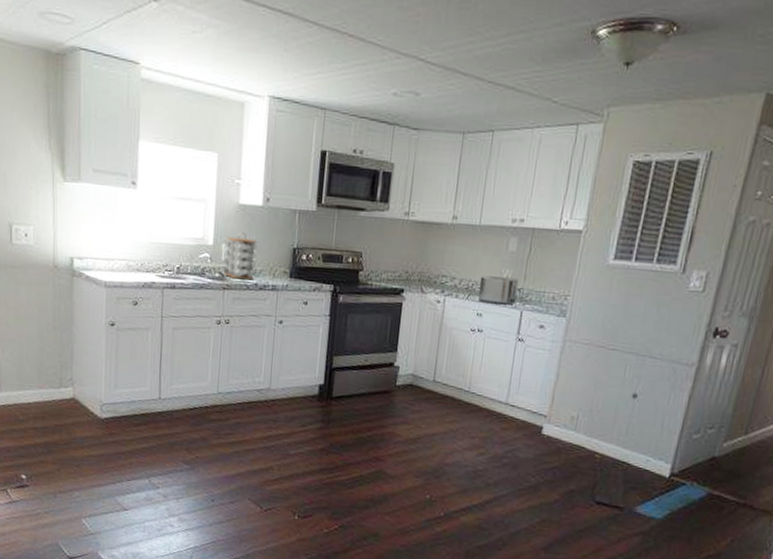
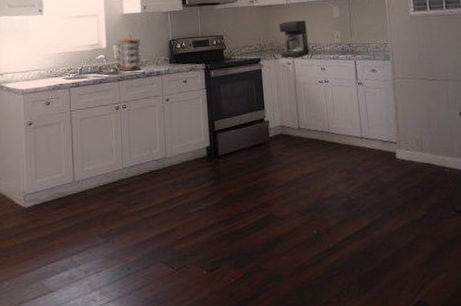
coffee maker: none [430,247,472,296] -> present [278,20,310,58]
toaster: present [477,276,519,305] -> none [317,37,349,59]

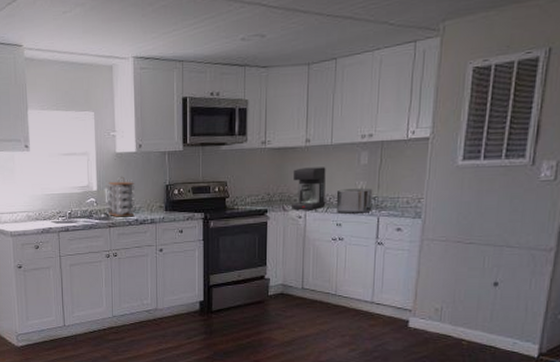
toaster: none [317,37,349,59] -> present [336,188,373,214]

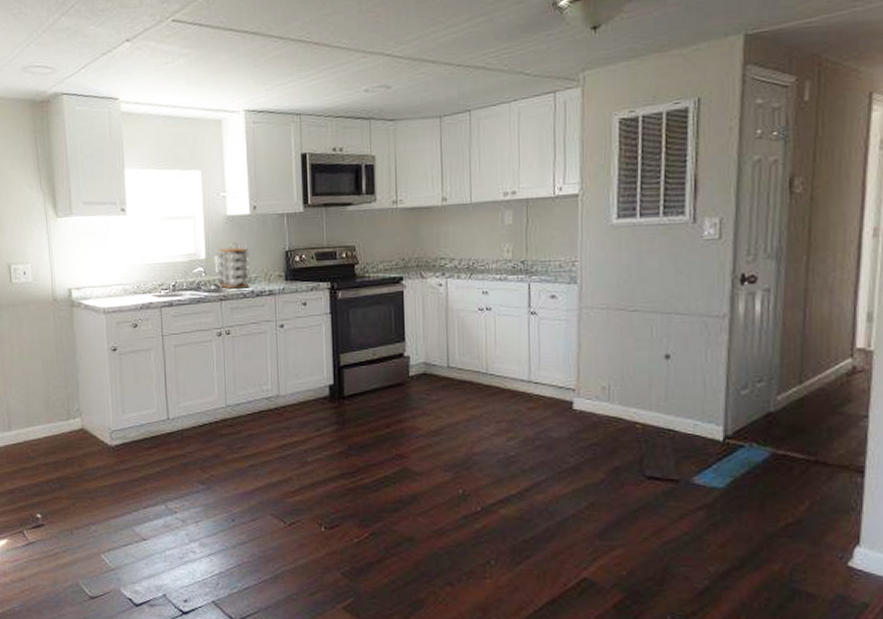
coffee maker: present [292,167,326,210] -> none [429,228,469,277]
toaster: present [336,188,373,214] -> none [480,251,522,280]

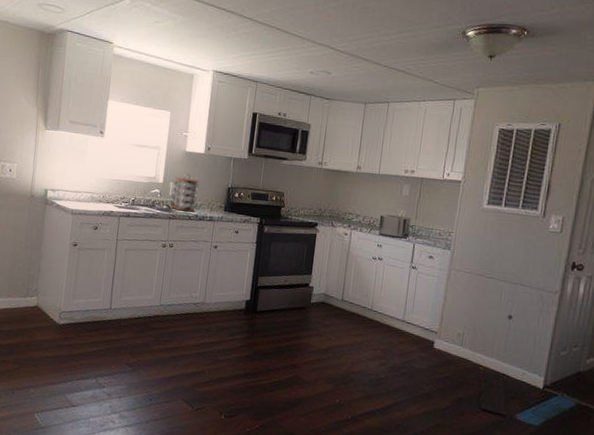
toaster: none [480,251,522,280] -> present [378,214,412,239]

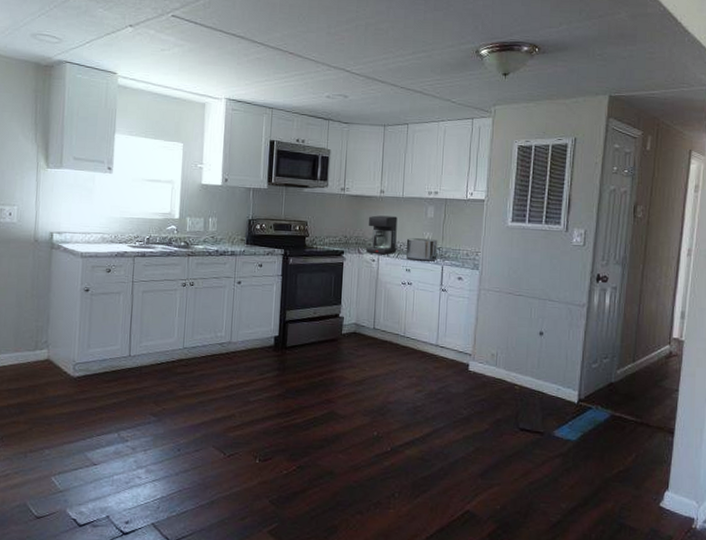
spice rack: present [170,173,199,212] -> none [189,207,217,247]
coffee maker: none [339,190,373,230] -> present [366,215,398,255]

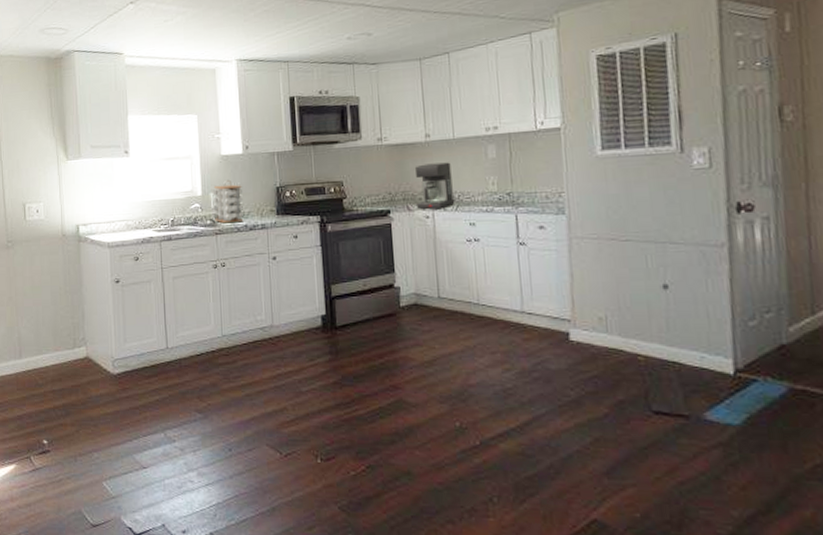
spice rack: none [189,207,217,247] -> present [213,179,244,224]
toaster: present [405,238,438,261] -> none [465,183,508,212]

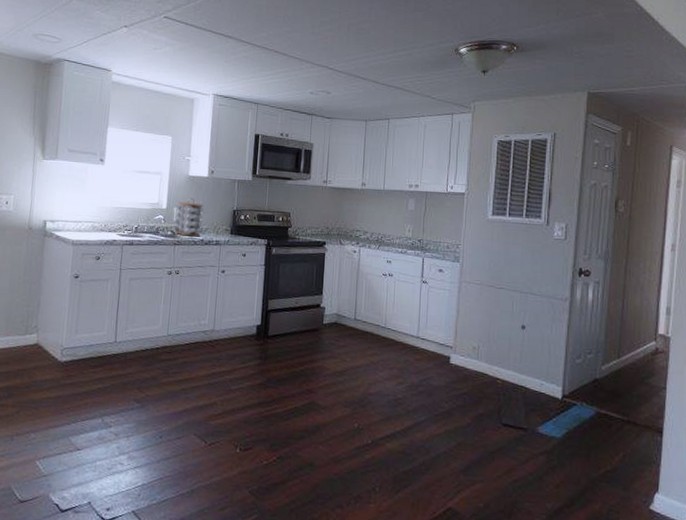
coffee maker: present [414,162,455,210] -> none [348,207,379,246]

